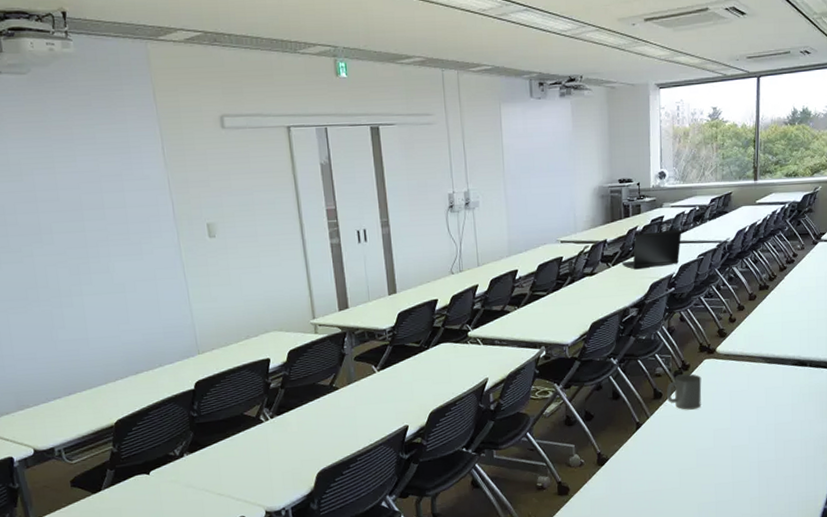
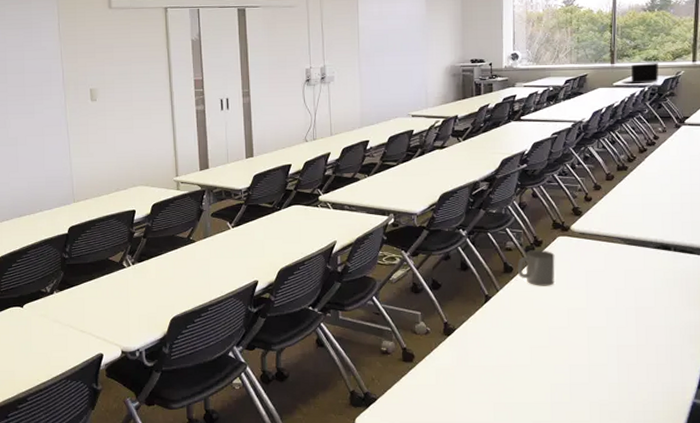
laptop computer: present [622,229,682,270] -> none [473,108,535,145]
laptop computer: none [763,178,798,201] -> present [621,63,659,84]

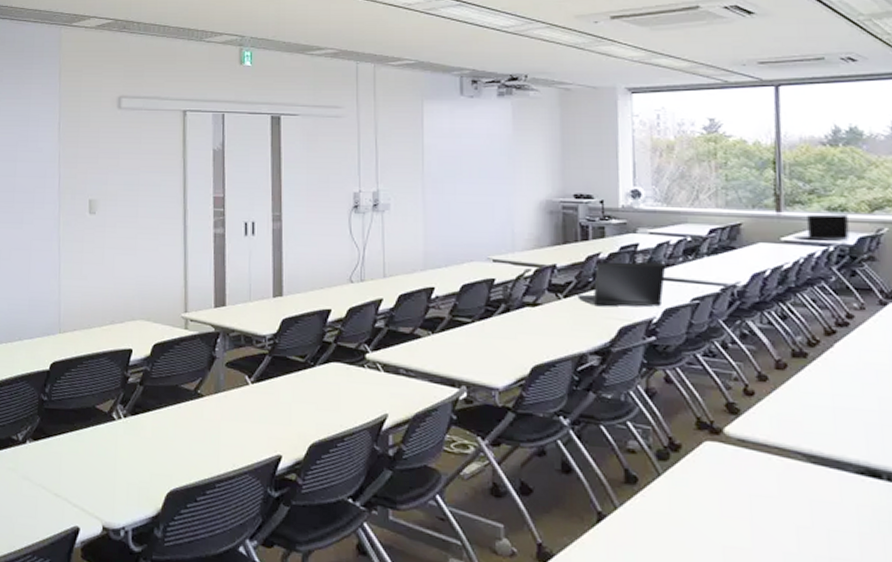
laptop computer: none [473,108,535,145] -> present [577,262,666,307]
mug: present [517,250,555,286] -> none [644,456,702,510]

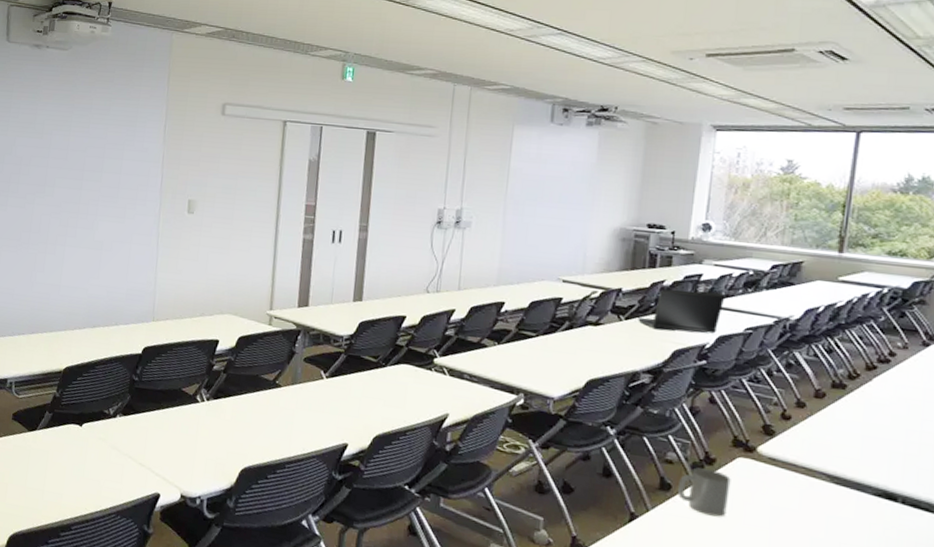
mug: none [644,456,702,510] -> present [677,467,731,517]
laptop computer: present [792,214,850,241] -> none [850,257,906,284]

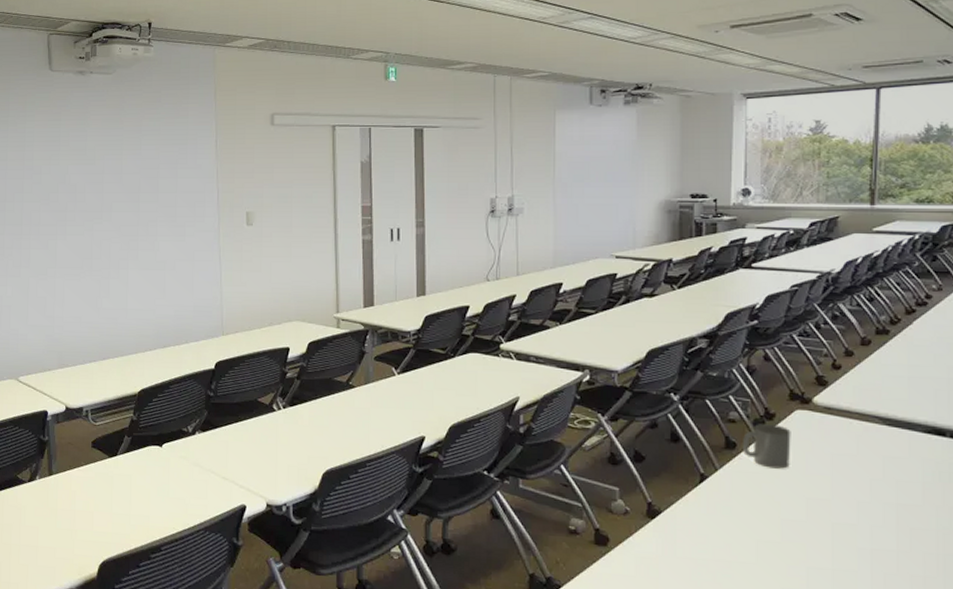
laptop computer: present [638,289,726,334] -> none [690,253,770,296]

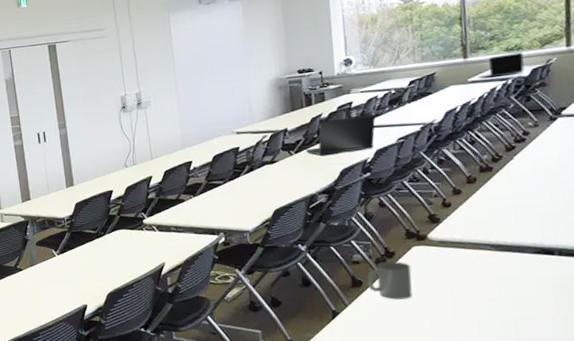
laptop computer: none [690,253,770,296] -> present [306,113,376,157]
laptop computer: none [883,205,934,230] -> present [477,52,525,79]

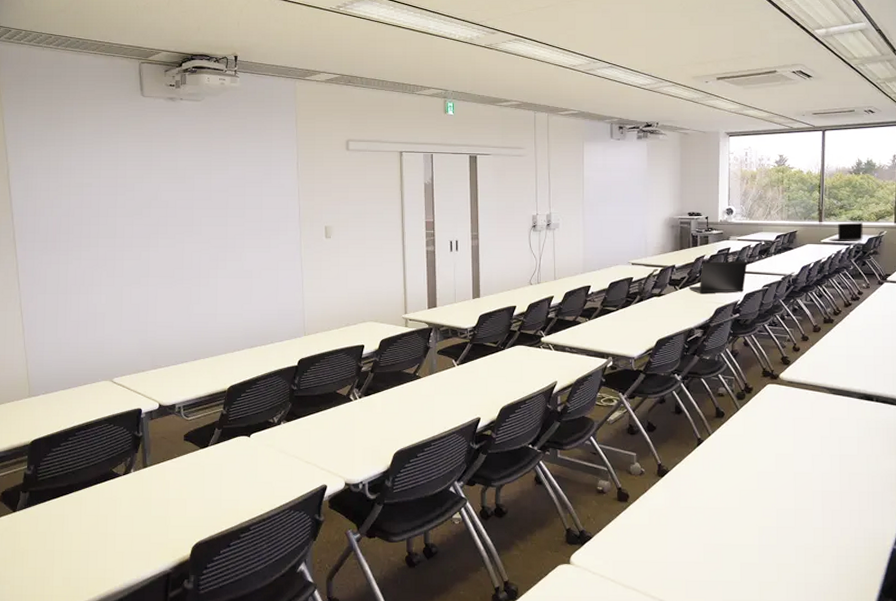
mug: present [367,261,413,300] -> none [728,396,764,432]

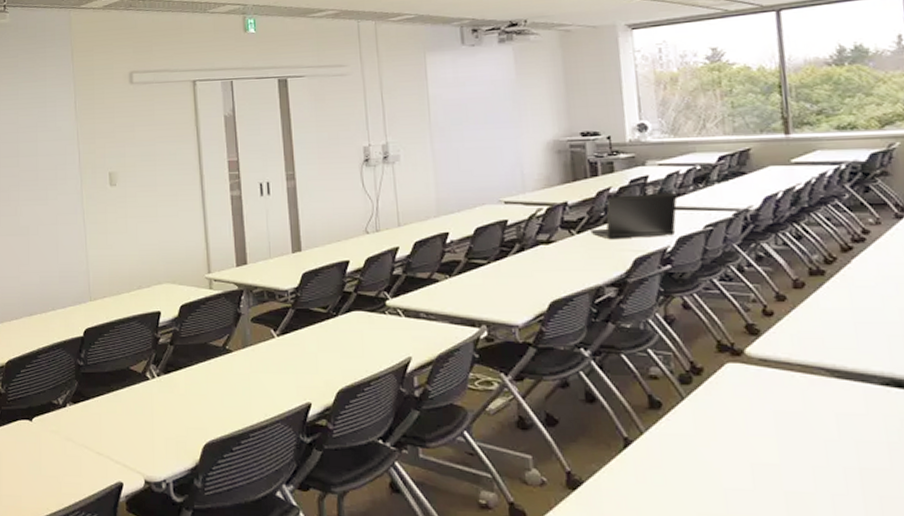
laptop computer: present [828,222,863,241] -> none [803,132,861,160]

